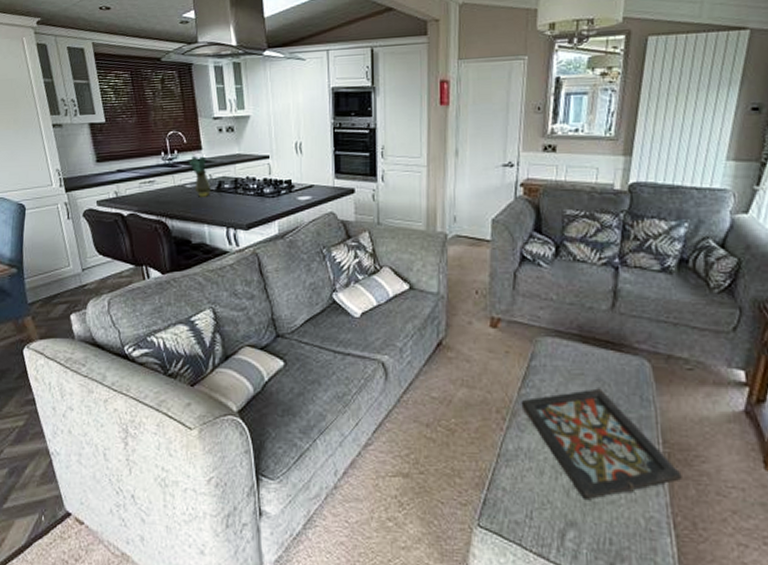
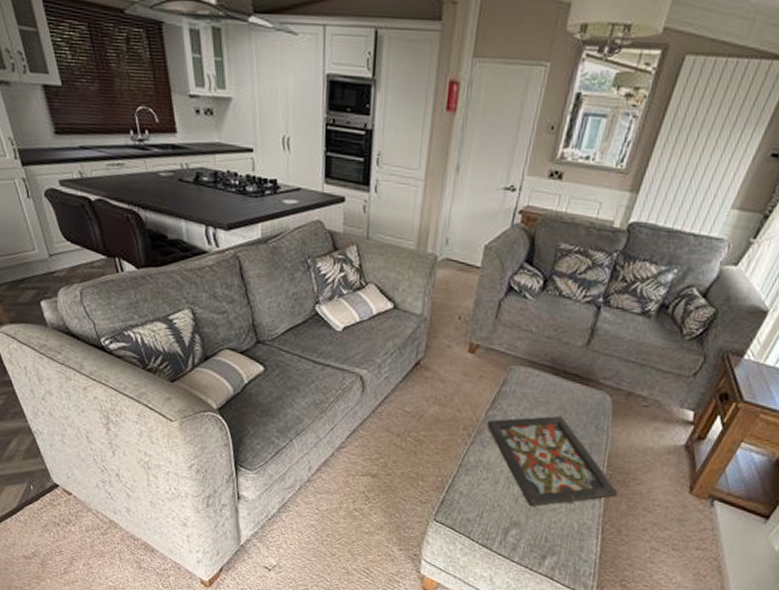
vase: present [189,154,211,197] -> none [162,137,188,189]

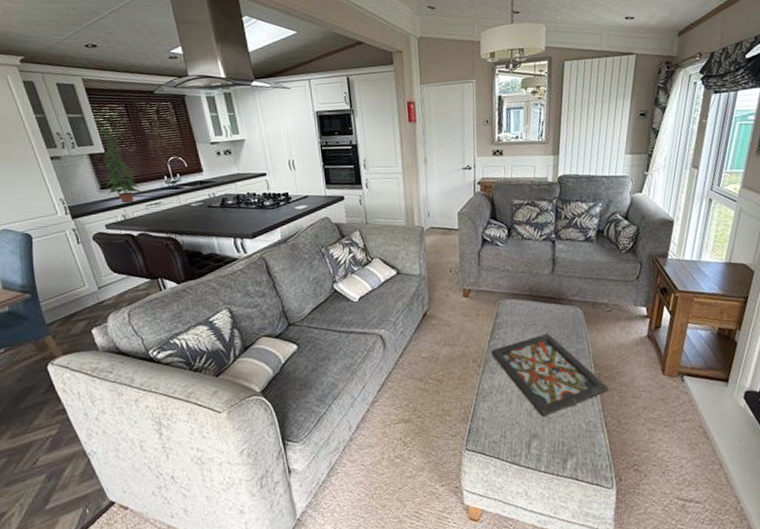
plant: none [56,49,103,158] -> present [99,126,142,204]

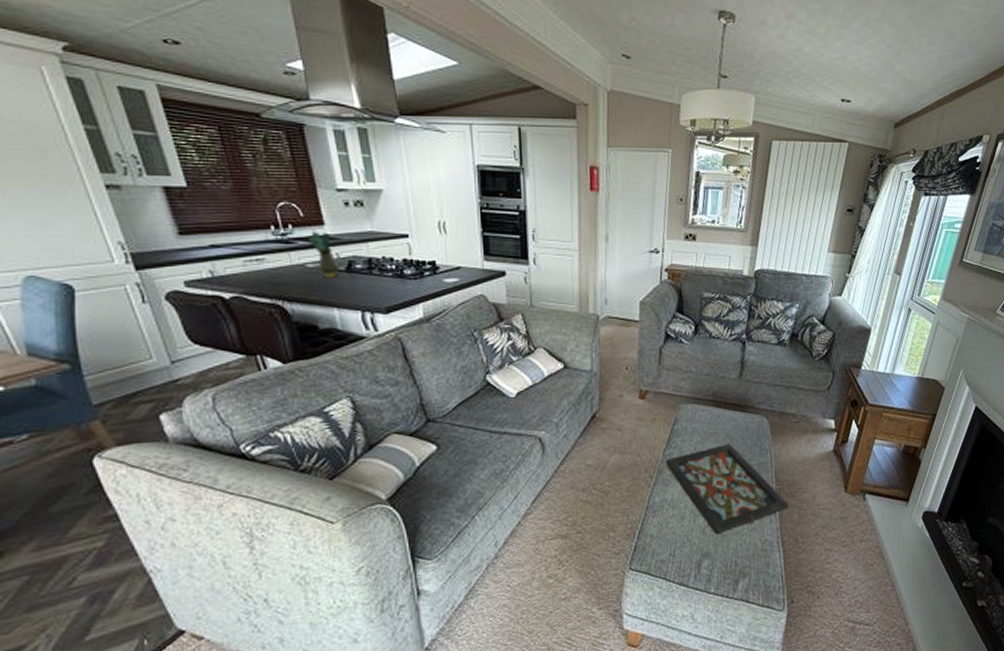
plant: present [99,126,142,204] -> none [180,152,239,256]
vase: none [192,176,216,214] -> present [308,229,339,278]

